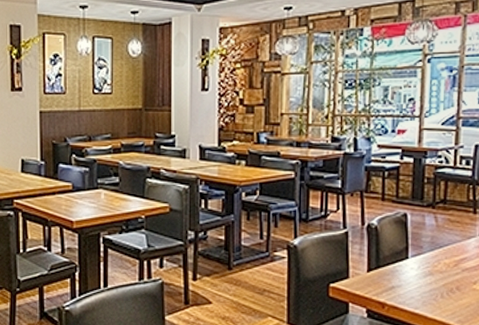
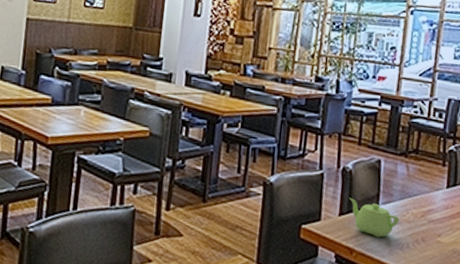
teapot: none [377,253,432,290] -> present [349,197,400,238]

